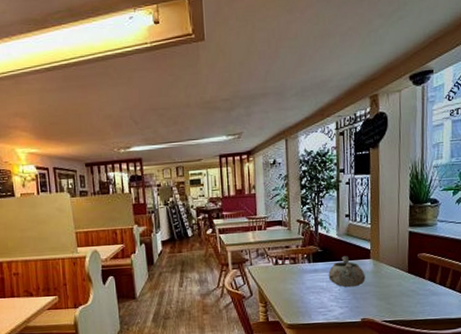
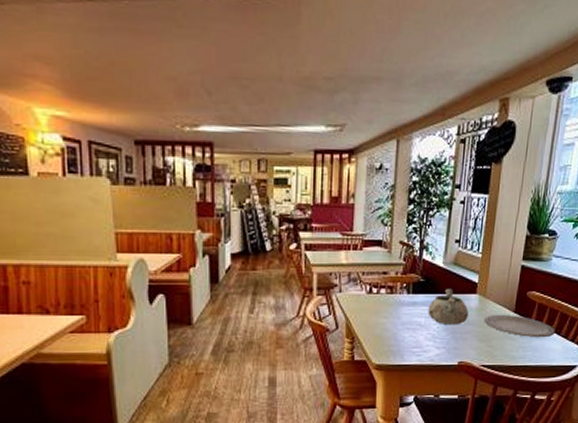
plate: none [380,274,451,294] -> present [484,314,556,338]

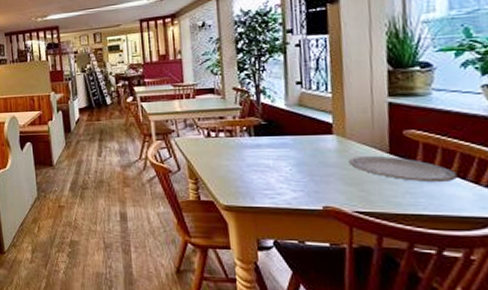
decorative bowl: present [428,288,469,326] -> none [275,130,327,168]

